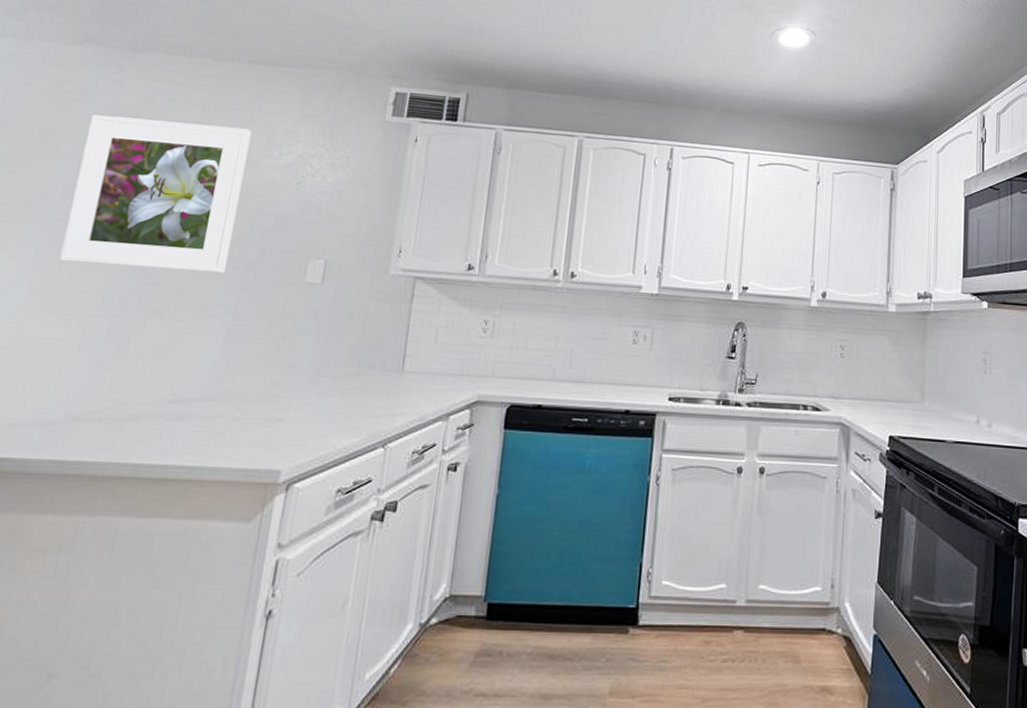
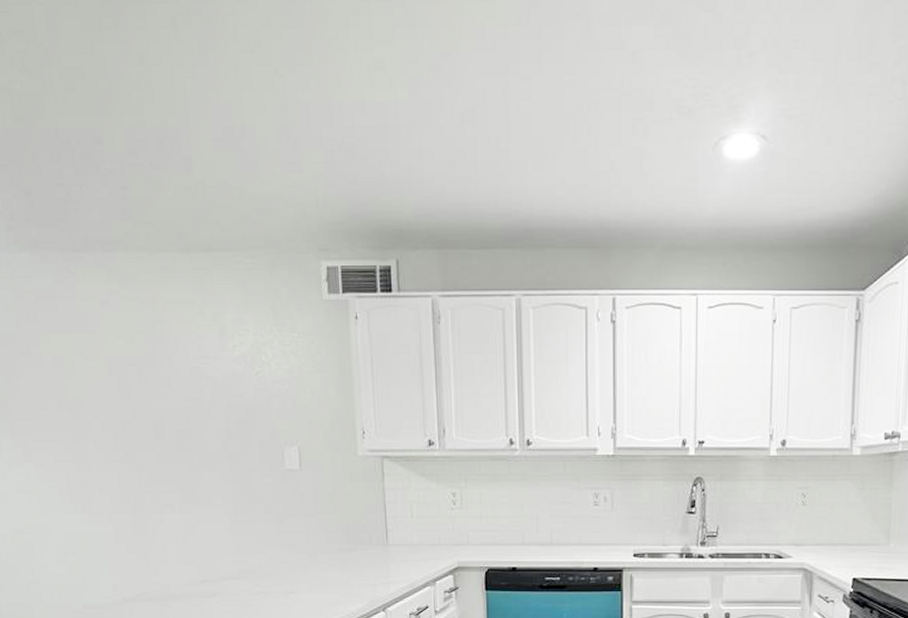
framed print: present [59,114,252,273] -> none [59,322,215,466]

